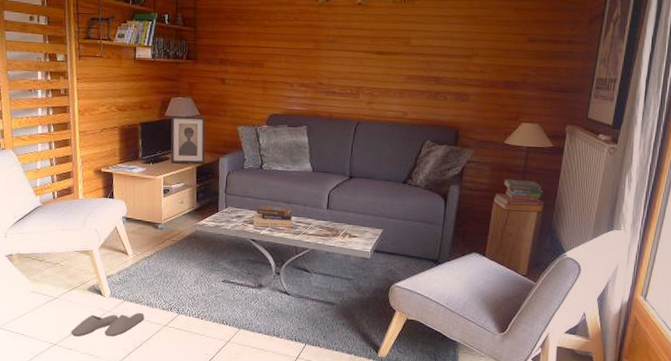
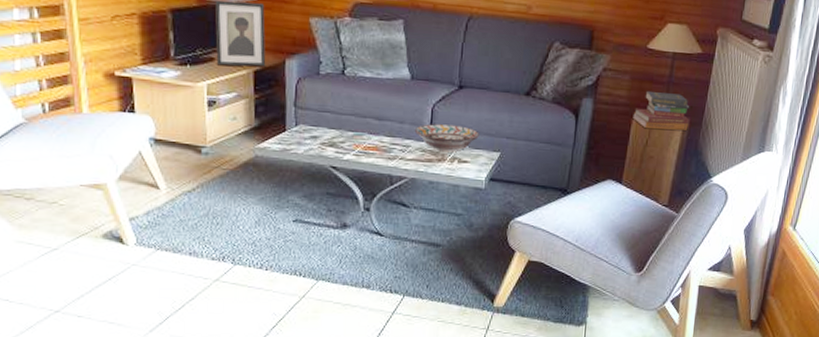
slippers: present [71,312,145,337] -> none [80,264,186,299]
books: present [253,204,293,228] -> none [333,121,386,152]
decorative bowl: none [314,206,366,229] -> present [414,124,479,152]

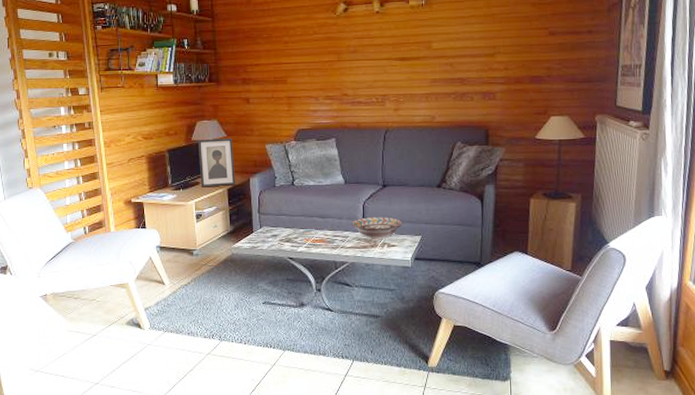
books: present [632,90,690,131] -> none [530,173,581,206]

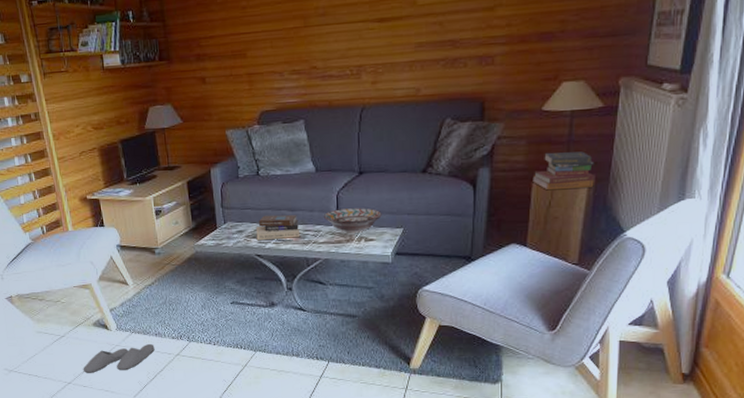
slippers: none [112,342,186,373] -> present [83,343,155,373]
picture frame: present [197,137,236,188] -> none [151,124,196,181]
books: none [289,221,330,245] -> present [256,214,301,241]
books: none [530,173,581,206] -> present [532,151,594,191]

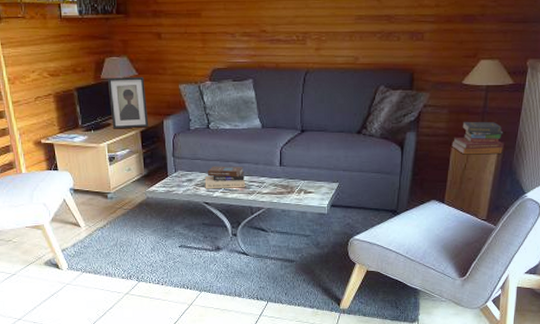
slippers: present [83,343,155,373] -> none [33,282,105,310]
picture frame: none [151,124,196,181] -> present [107,76,149,129]
decorative bowl: present [323,208,382,233] -> none [267,163,320,185]

